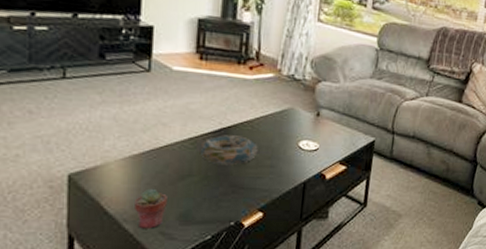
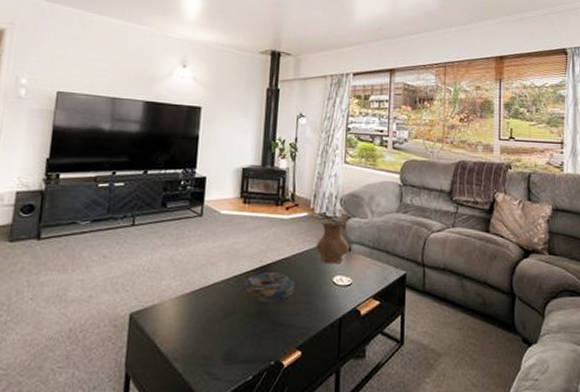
potted succulent: present [133,188,167,229] -> none [183,326,213,368]
vase: none [281,85,318,129] -> present [315,222,350,265]

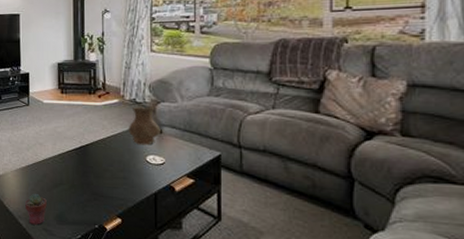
potted succulent: none [183,326,213,368] -> present [24,193,47,225]
decorative bowl: present [243,272,295,303] -> none [67,151,112,177]

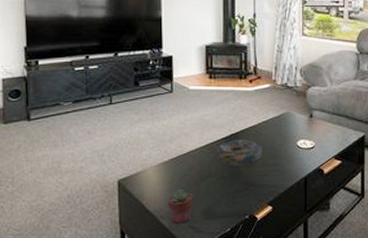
decorative bowl: none [67,151,112,177] -> present [215,140,263,166]
vase: present [128,107,161,145] -> none [279,92,311,130]

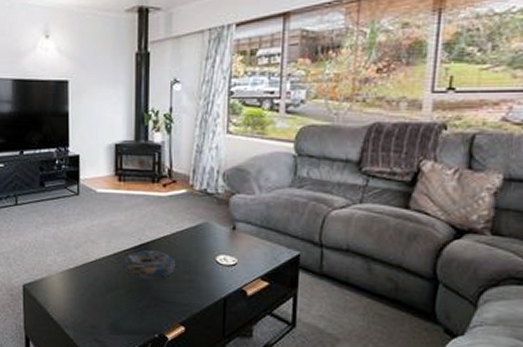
potted succulent: present [167,189,193,224] -> none [72,299,99,336]

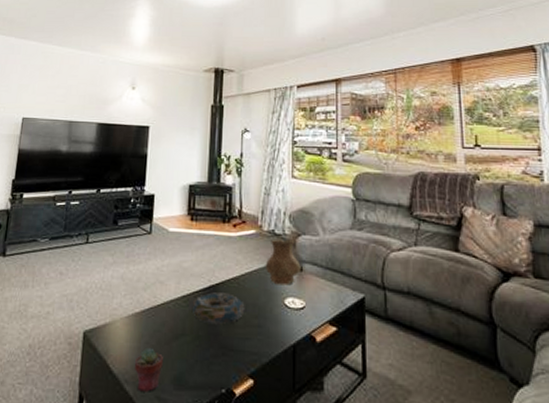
potted succulent: none [72,299,99,336] -> present [134,347,163,392]
vase: none [196,199,234,244] -> present [265,240,301,286]

